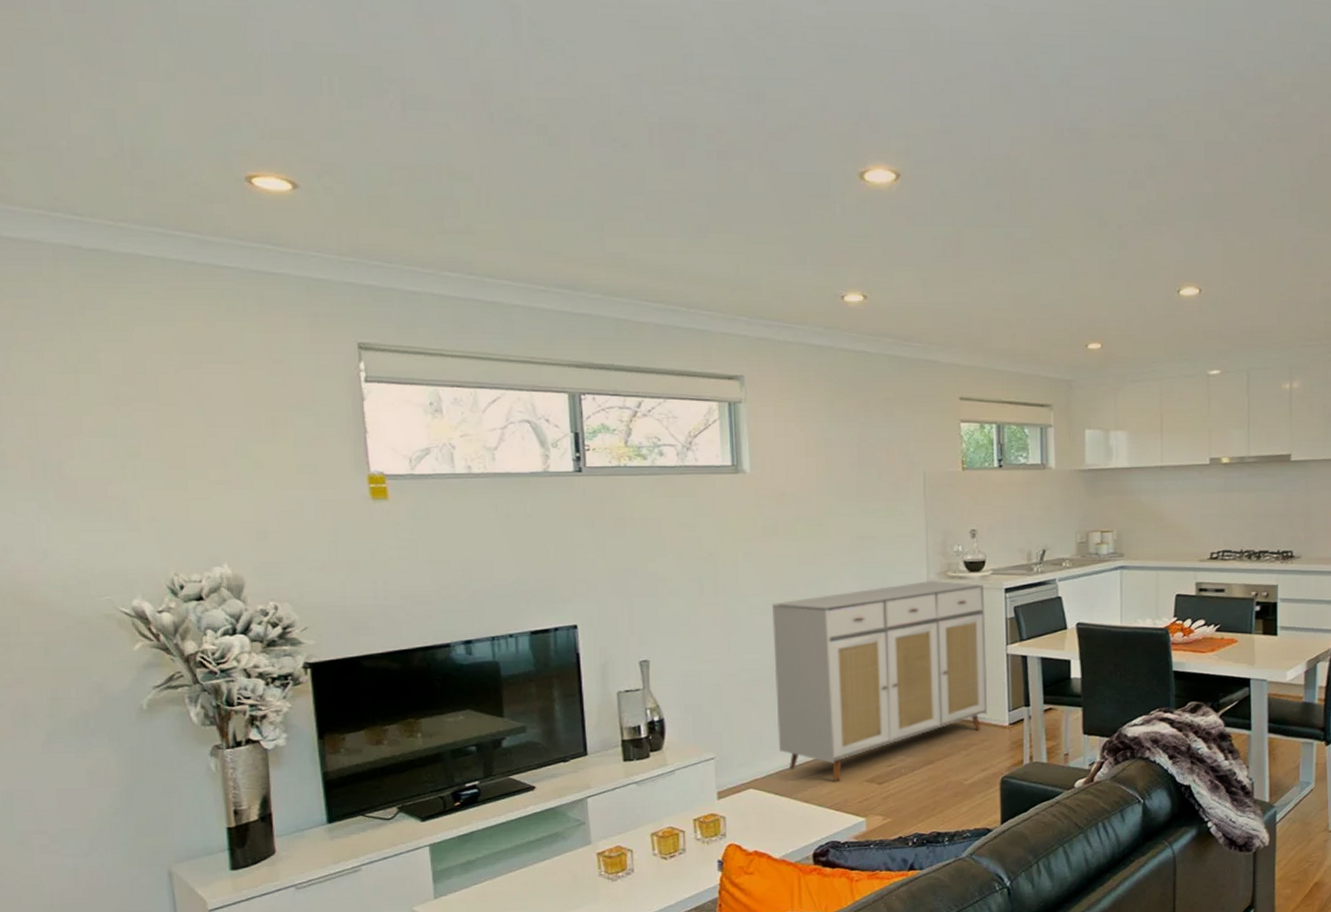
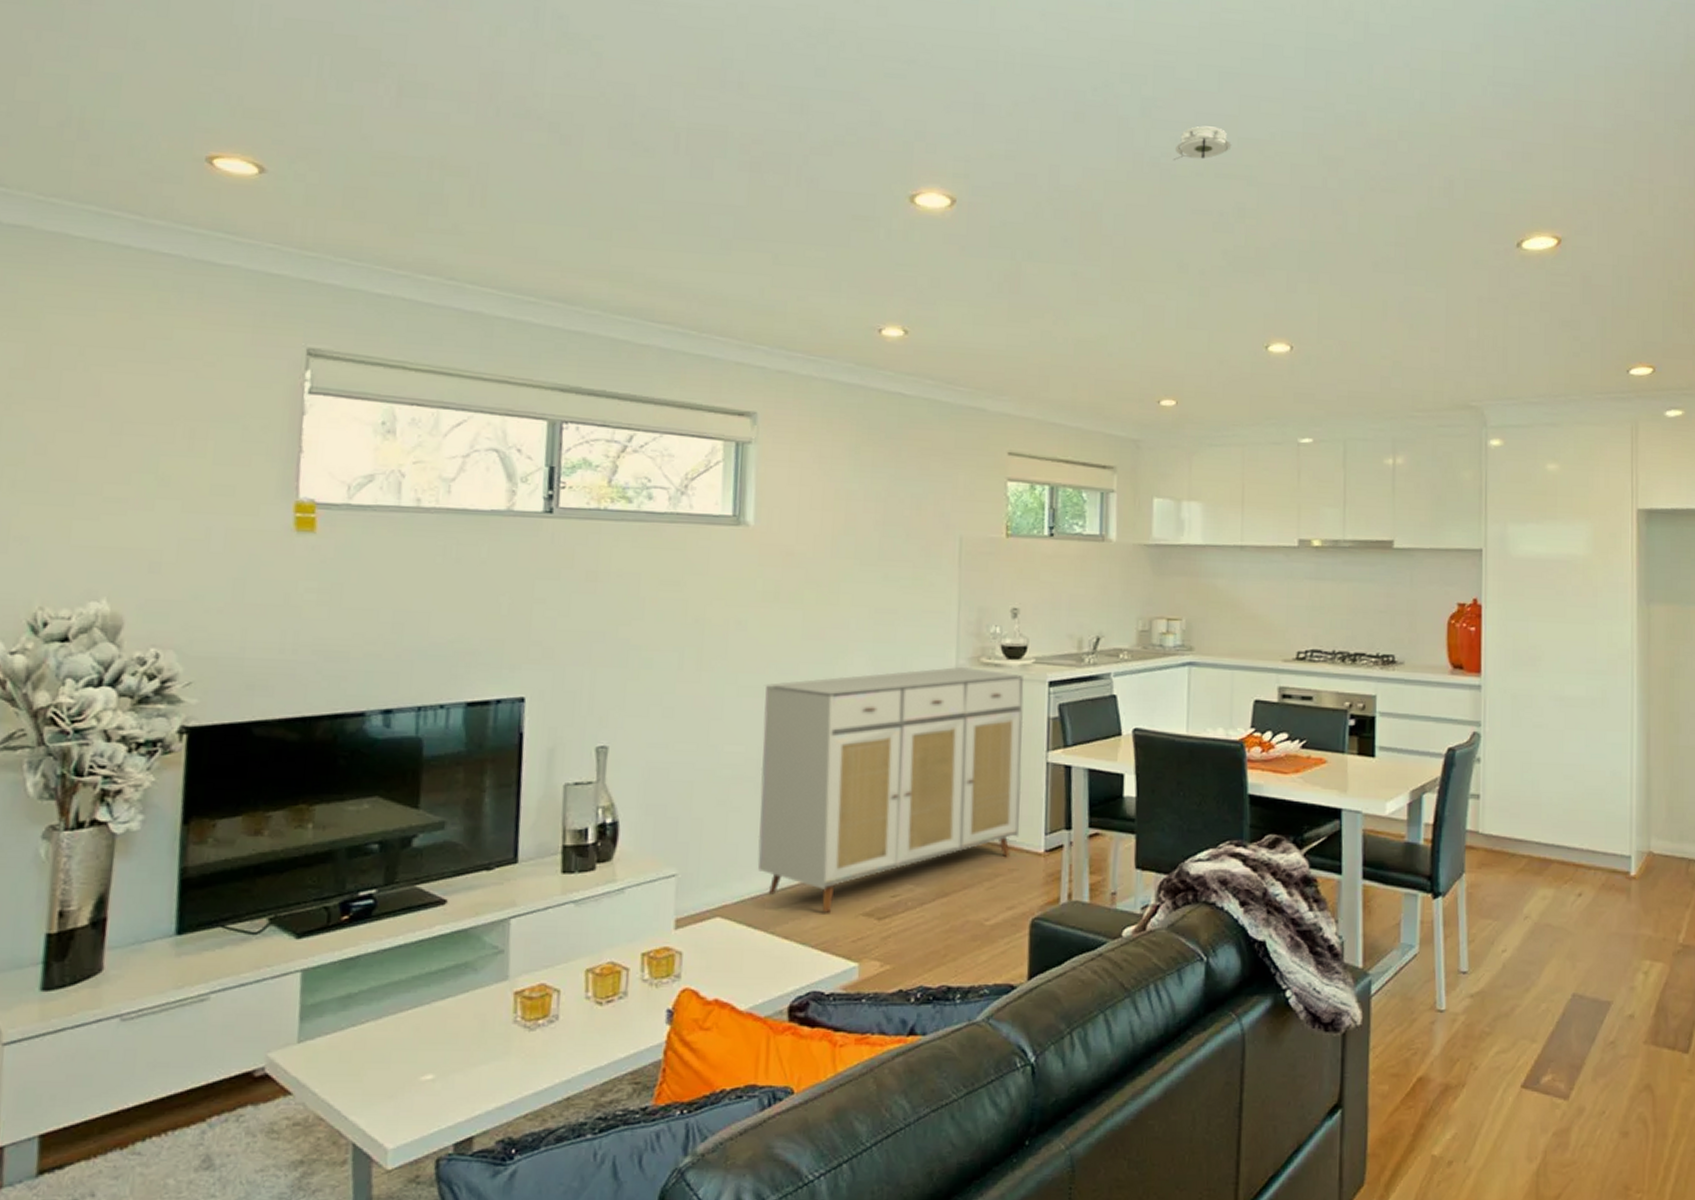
smoke detector: none [1090,90,1142,125] -> present [1173,126,1232,161]

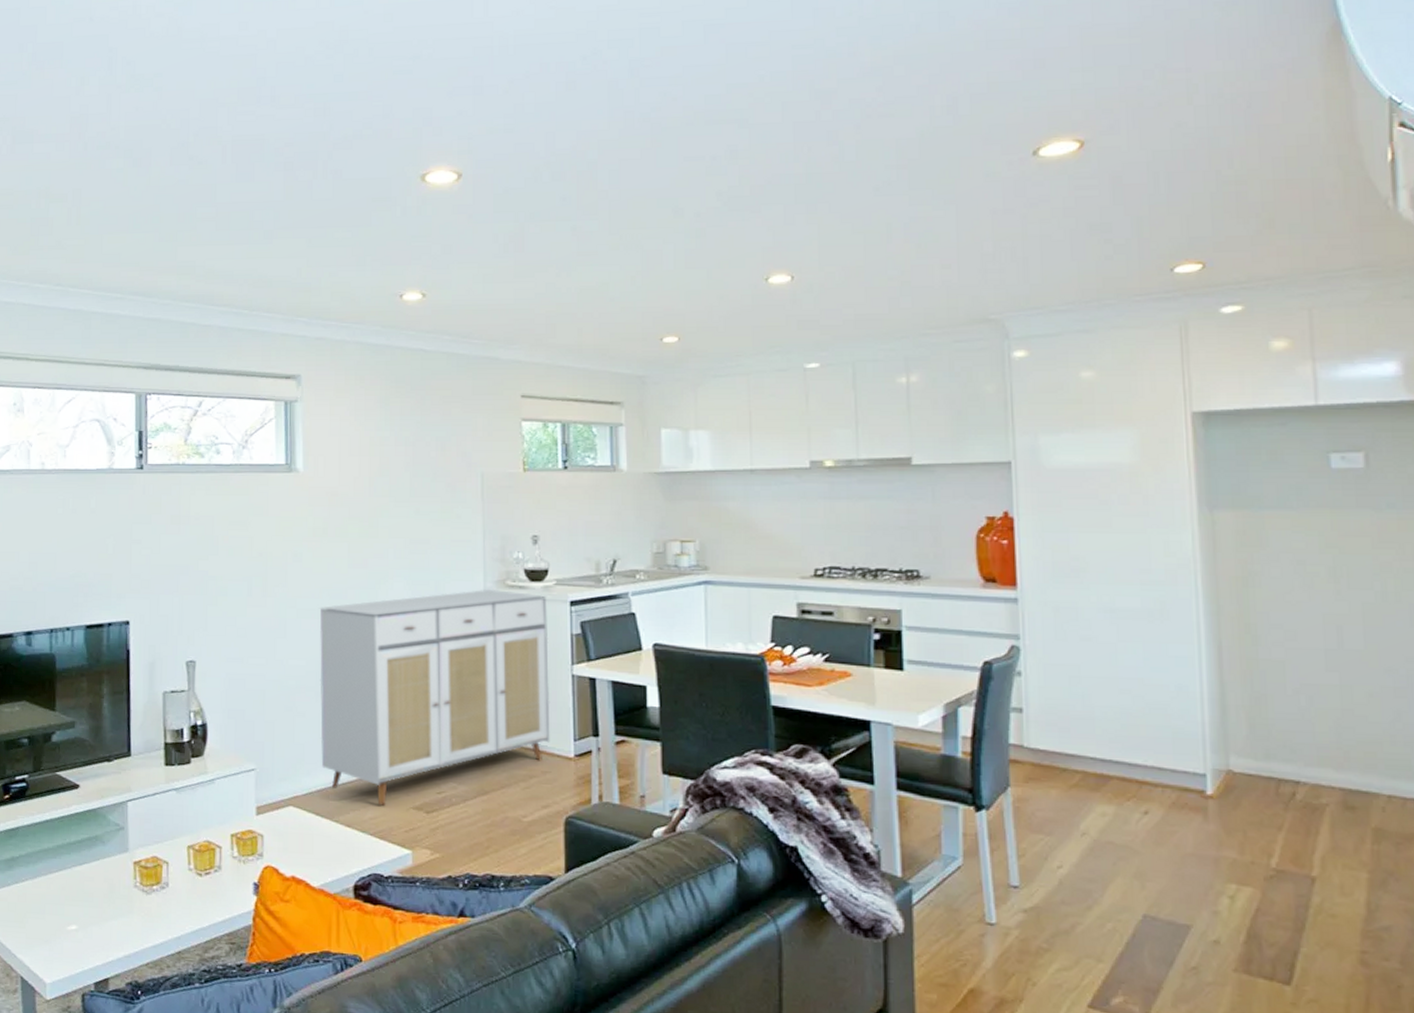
smoke detector: present [1173,126,1232,161] -> none [663,77,721,114]

